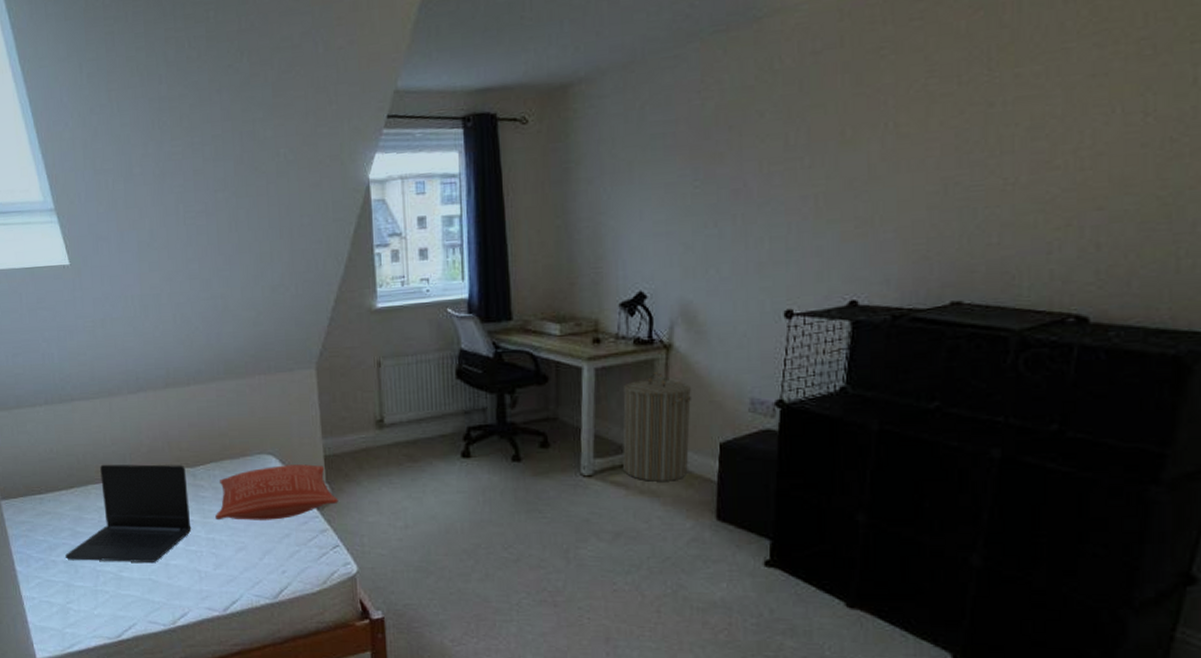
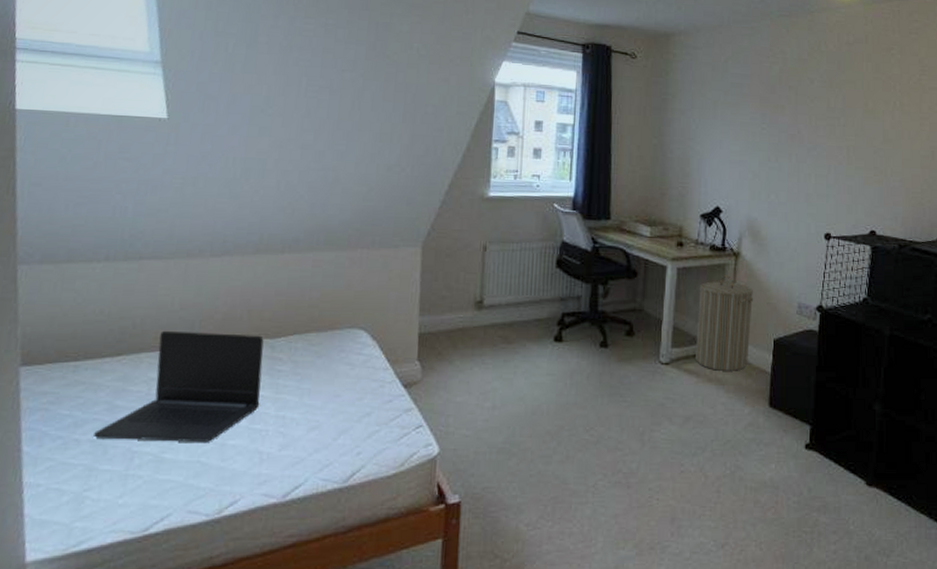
pillow: present [215,464,339,521] -> none [290,340,428,398]

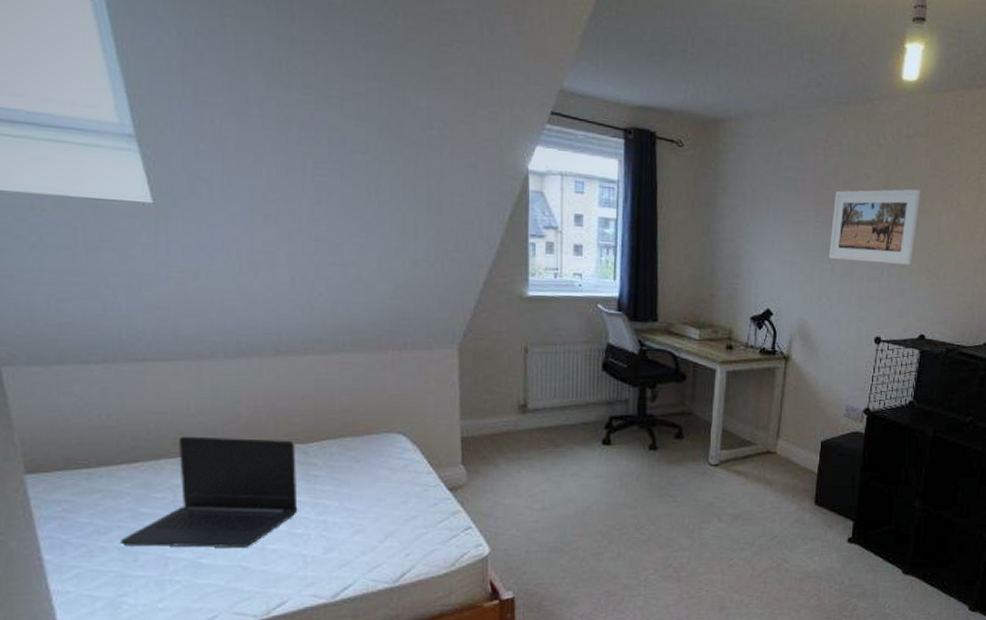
laundry hamper: present [696,275,753,371] -> none [744,379,802,472]
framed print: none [776,91,864,162] -> present [829,189,921,265]

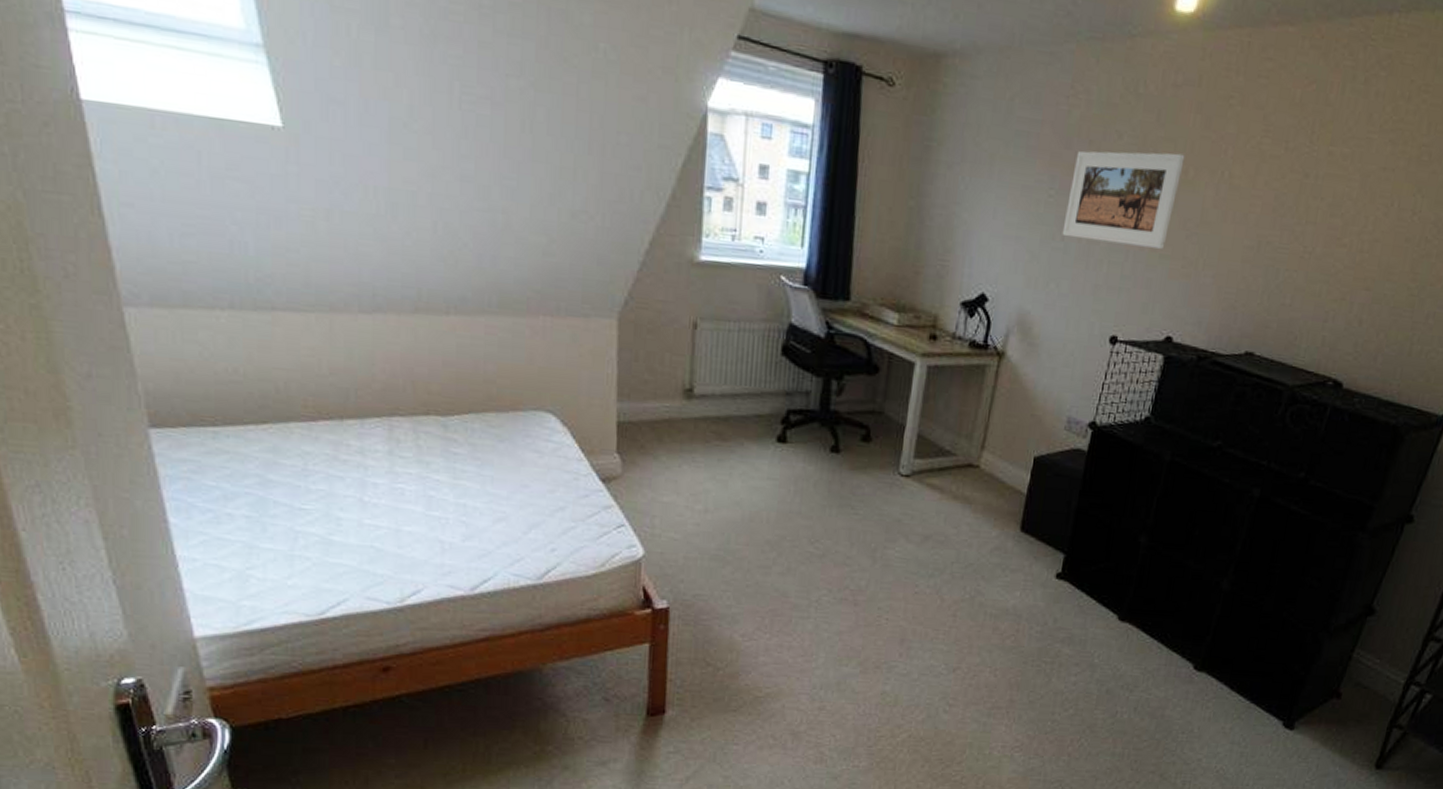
laptop: present [121,436,298,548] -> none [248,397,436,527]

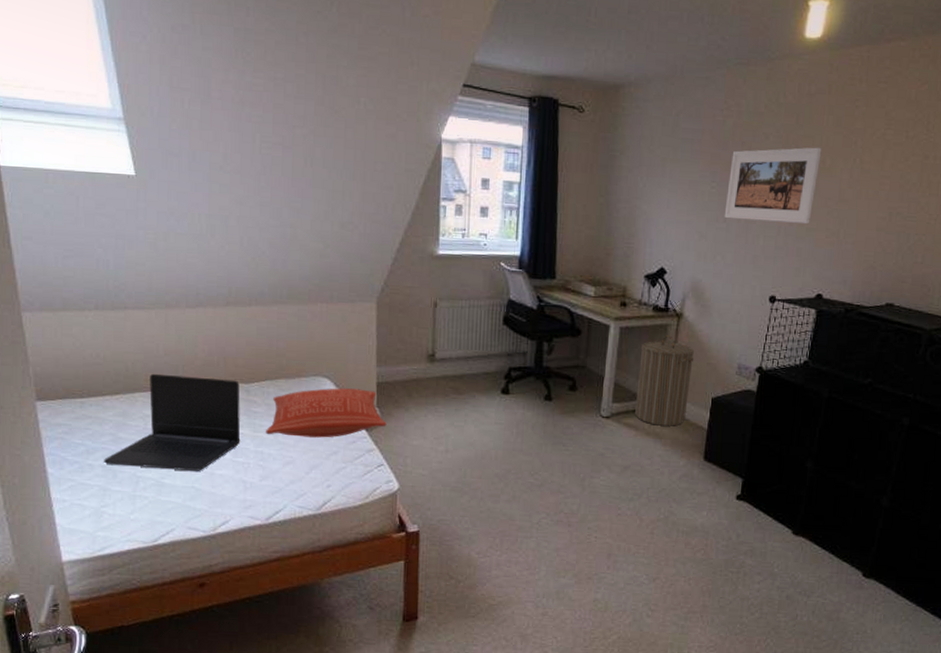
laptop: none [248,397,436,527] -> present [104,373,241,471]
pillow: none [470,426,629,490] -> present [266,388,387,438]
laundry hamper: none [941,378,1016,490] -> present [635,335,694,426]

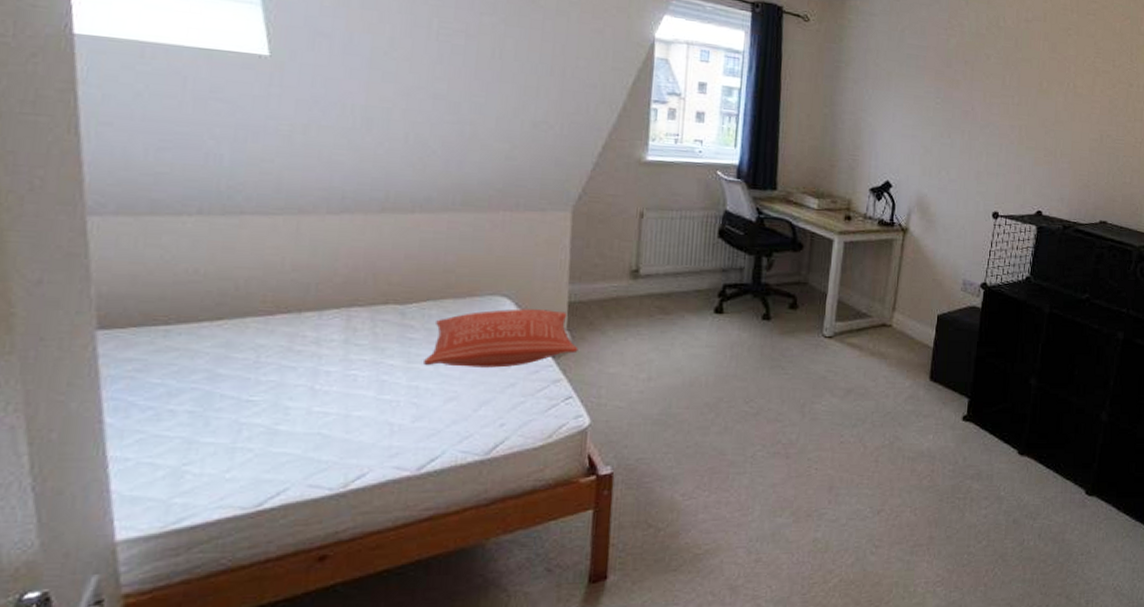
laptop: present [104,373,241,471] -> none [192,293,393,413]
laundry hamper: present [635,335,694,426] -> none [859,250,919,345]
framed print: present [724,147,822,224] -> none [948,68,1039,142]

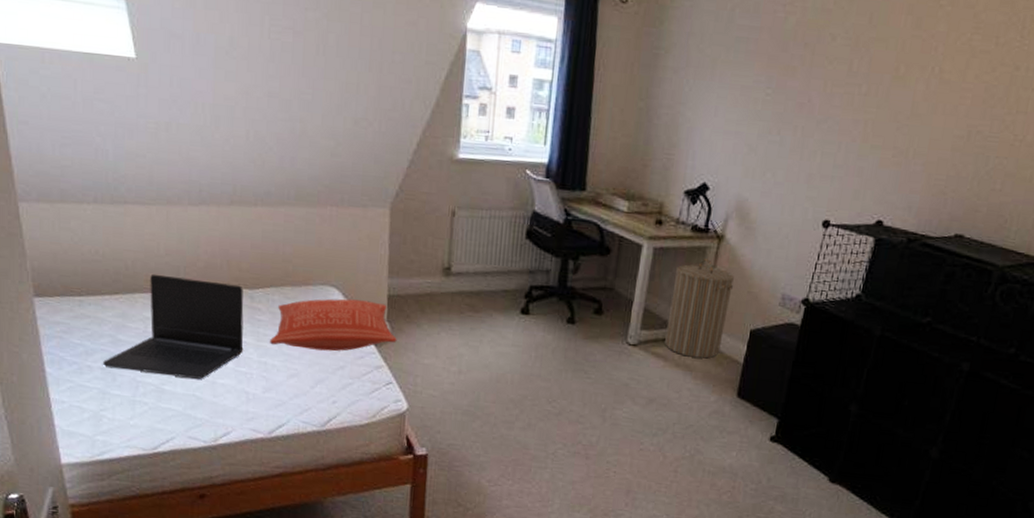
laptop: none [192,293,393,413] -> present [103,273,244,379]
laundry hamper: none [859,250,919,345] -> present [665,259,734,359]

